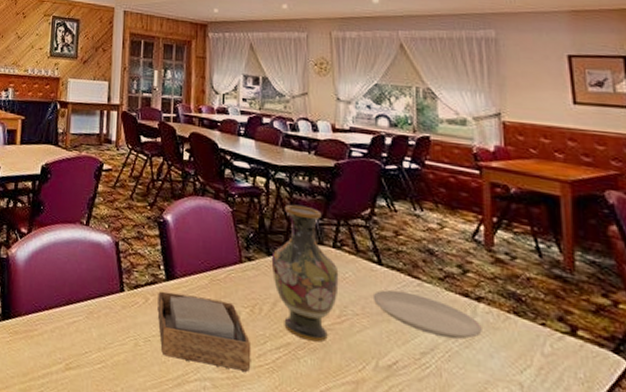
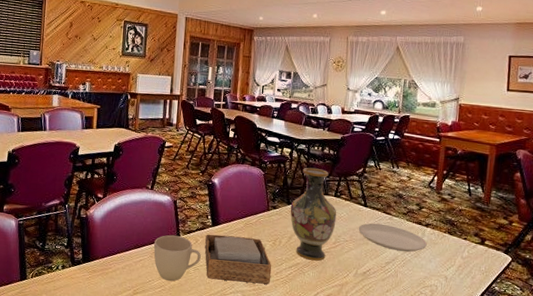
cup: none [91,288,153,356] -> present [153,234,201,282]

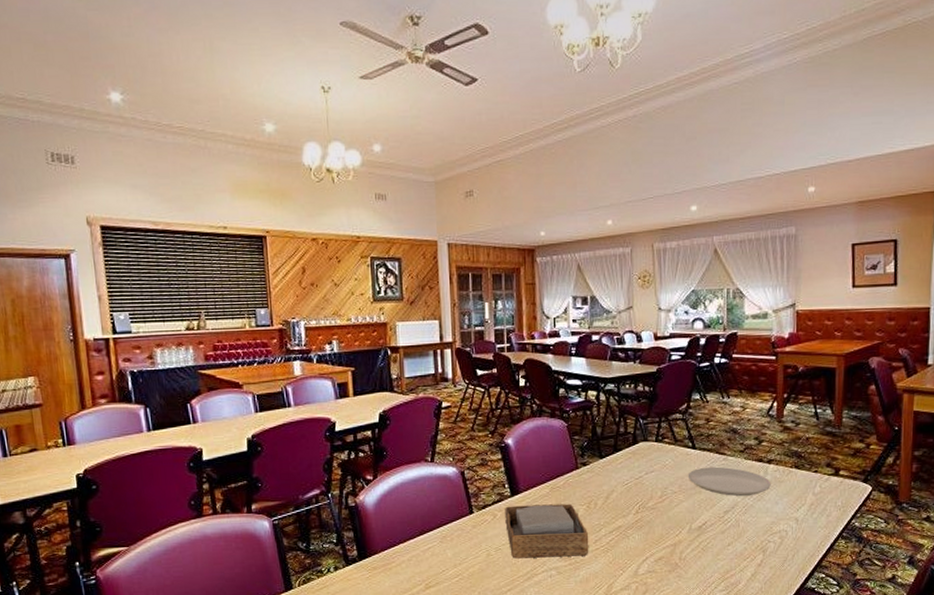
cup: present [153,234,201,282] -> none [443,512,502,568]
vase: present [290,167,337,261] -> none [603,410,660,521]

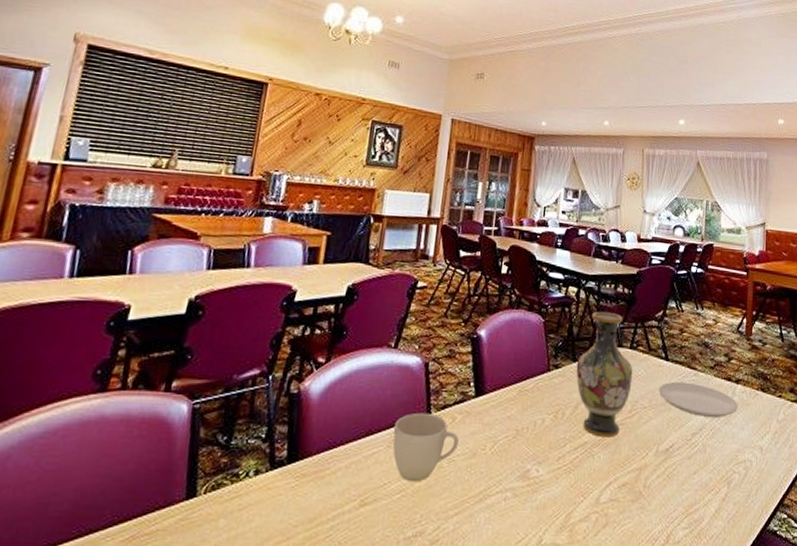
cup: none [443,512,502,568] -> present [392,412,459,482]
napkin holder: present [505,503,589,559] -> none [464,408,552,476]
vase: none [603,410,660,521] -> present [576,311,633,437]

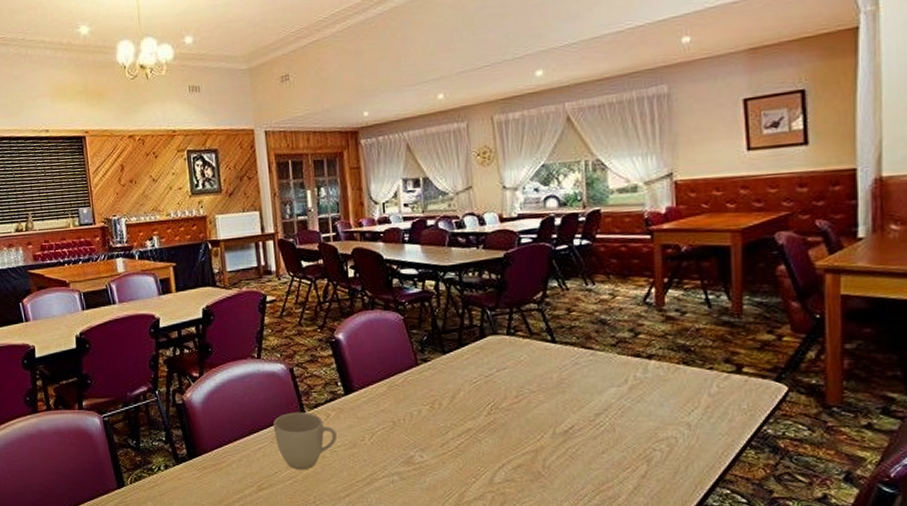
vase: present [576,311,633,437] -> none [446,300,515,423]
plate: present [658,381,738,417] -> none [547,363,653,396]

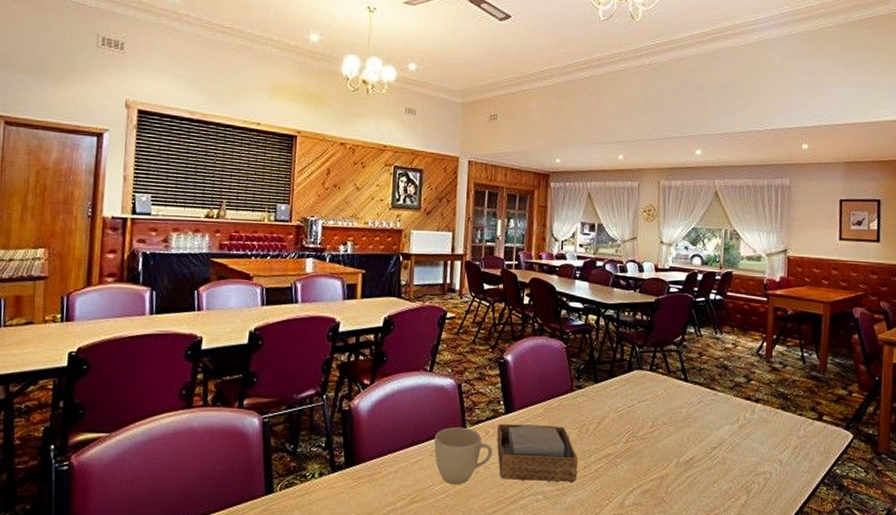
napkin holder: none [338,403,435,462] -> present [497,423,578,482]

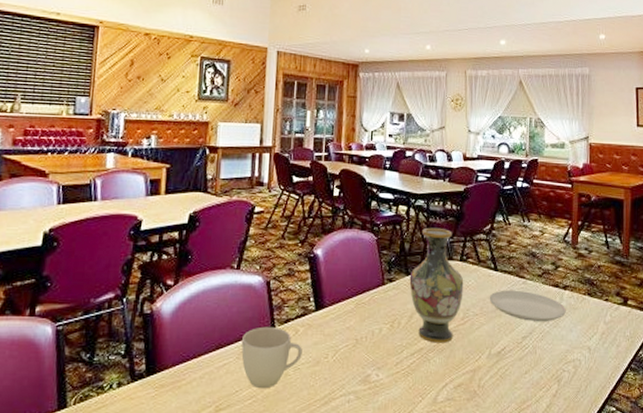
napkin holder: present [497,423,578,482] -> none [307,321,390,380]
vase: none [598,337,653,450] -> present [409,227,464,343]
plate: none [678,401,758,433] -> present [489,290,566,321]

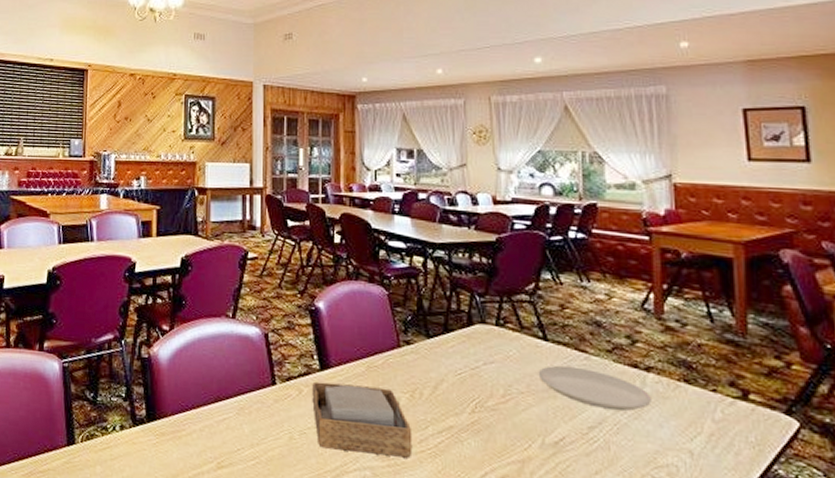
cup: present [241,326,302,389] -> none [241,382,308,451]
napkin holder: none [307,321,390,380] -> present [312,381,413,458]
vase: present [409,227,464,343] -> none [431,283,503,423]

